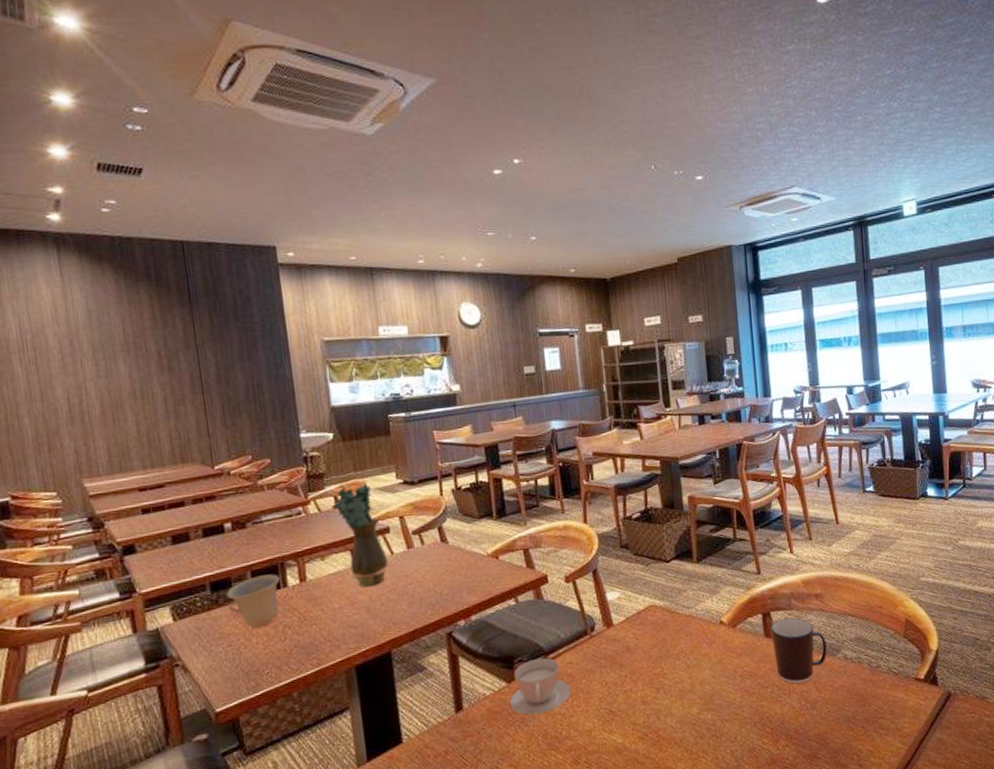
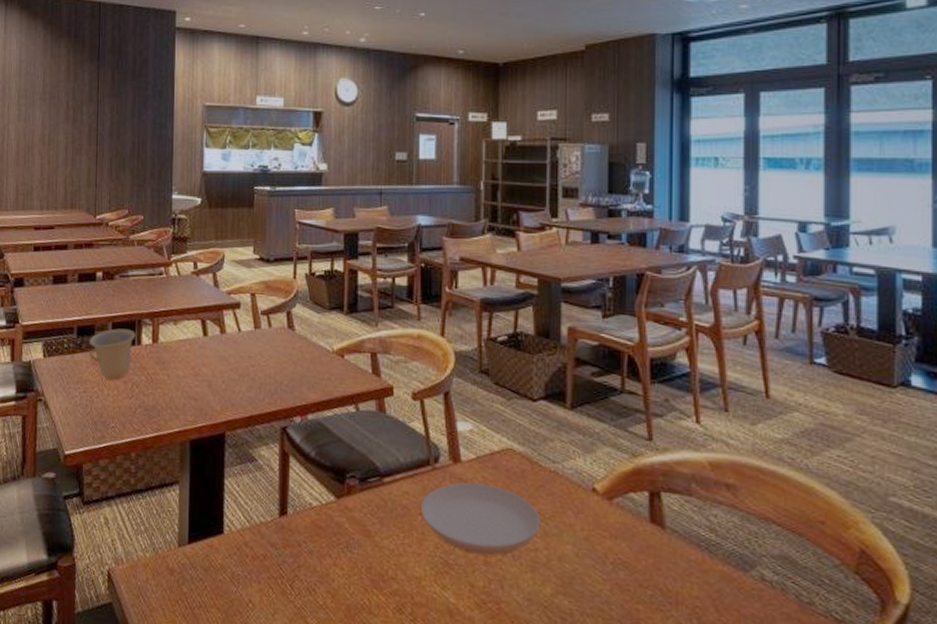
vase: present [333,481,388,587] -> none [192,250,234,361]
teacup: present [509,657,572,715] -> none [336,478,405,543]
saucer: none [584,638,683,698] -> present [421,482,541,555]
mug: present [770,617,827,684] -> none [659,504,736,596]

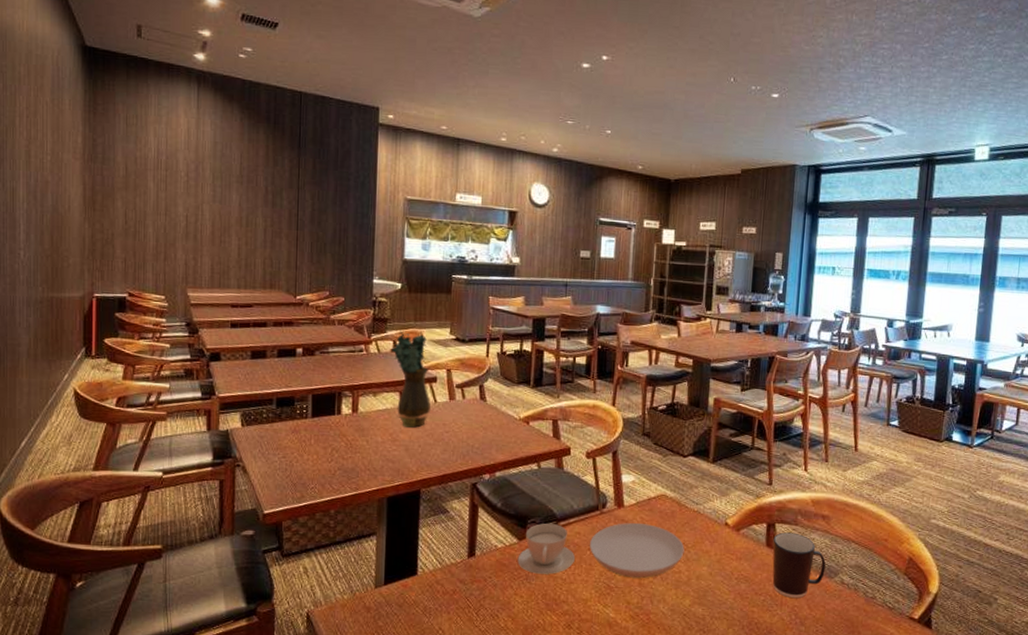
cup: present [88,328,136,380] -> none [288,400,336,446]
vase: none [192,250,234,361] -> present [391,330,431,428]
teacup: none [336,478,405,543] -> present [517,523,576,574]
mug: none [659,504,736,596] -> present [772,532,826,598]

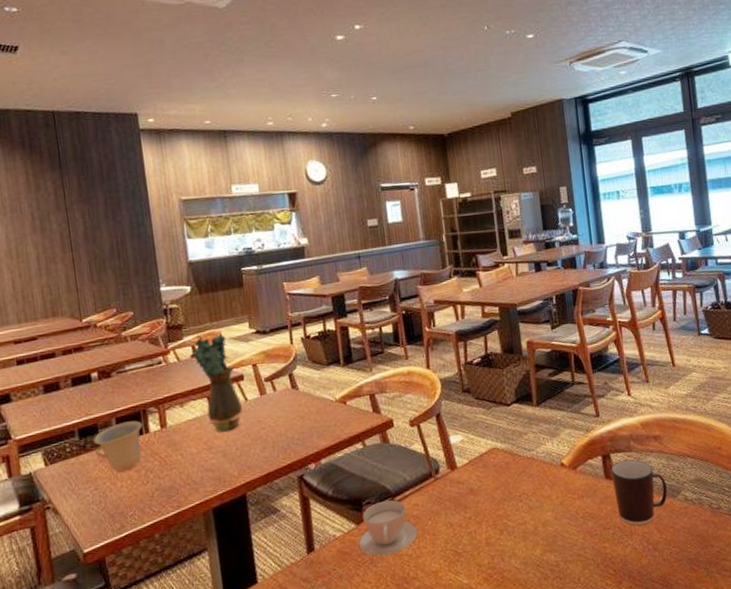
cup: none [288,400,336,446] -> present [94,420,143,472]
saucer: present [590,523,685,578] -> none [429,480,526,539]

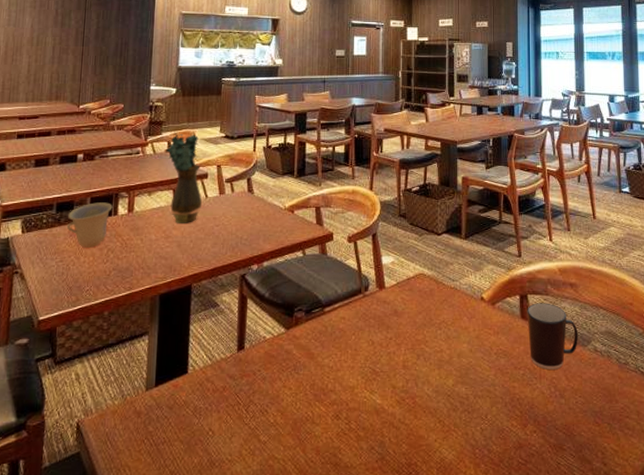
teacup: present [358,500,418,556] -> none [285,309,341,363]

